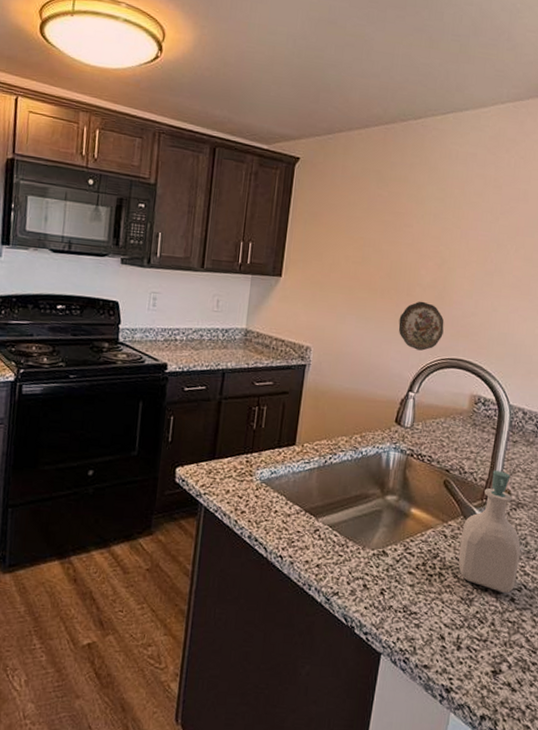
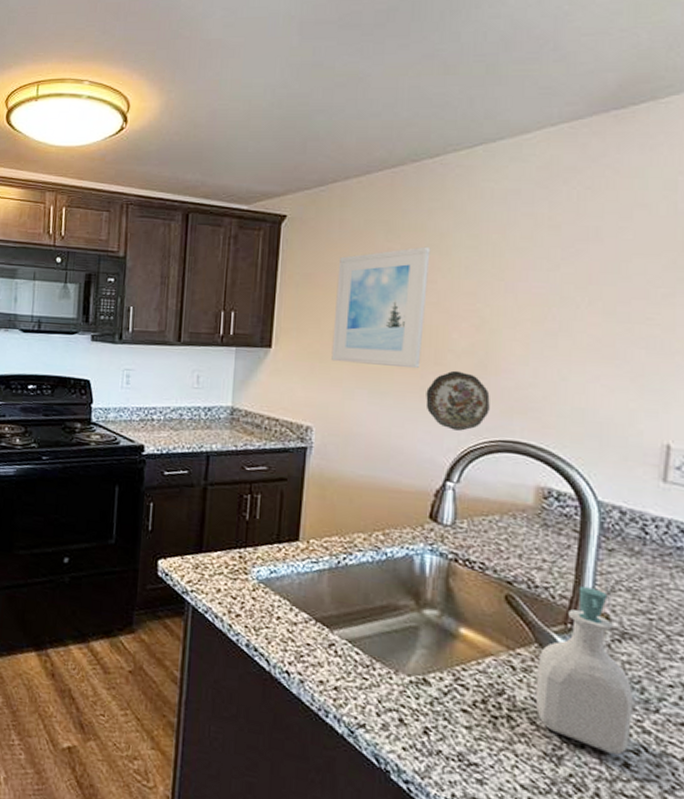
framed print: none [329,195,410,299] -> present [331,246,431,369]

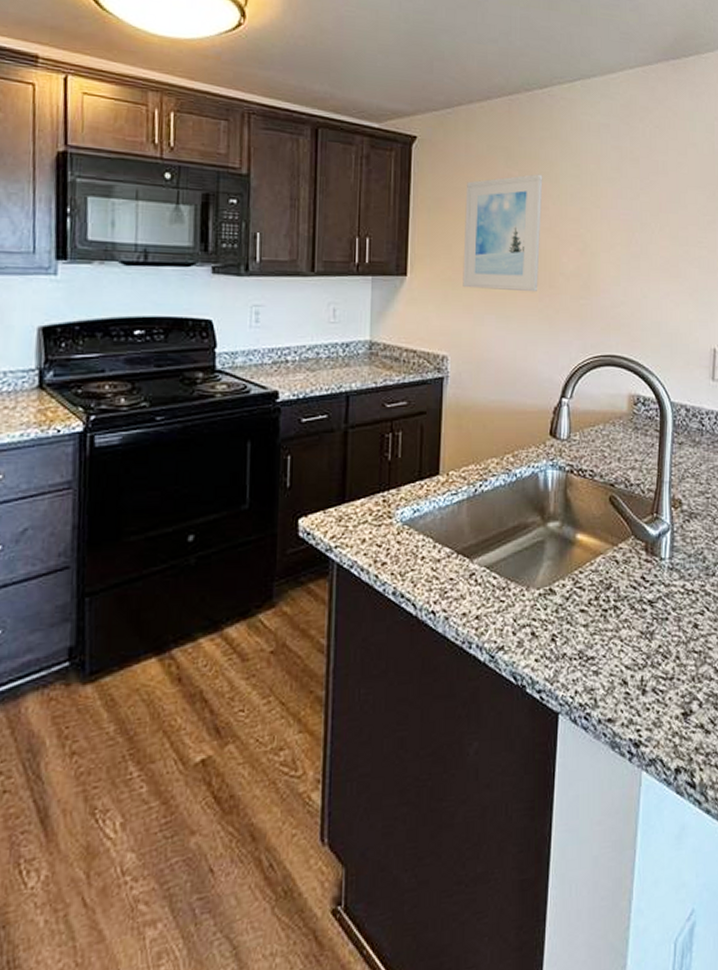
decorative plate: present [425,370,490,431] -> none [543,292,593,349]
soap bottle: present [535,586,634,755] -> none [633,479,699,619]

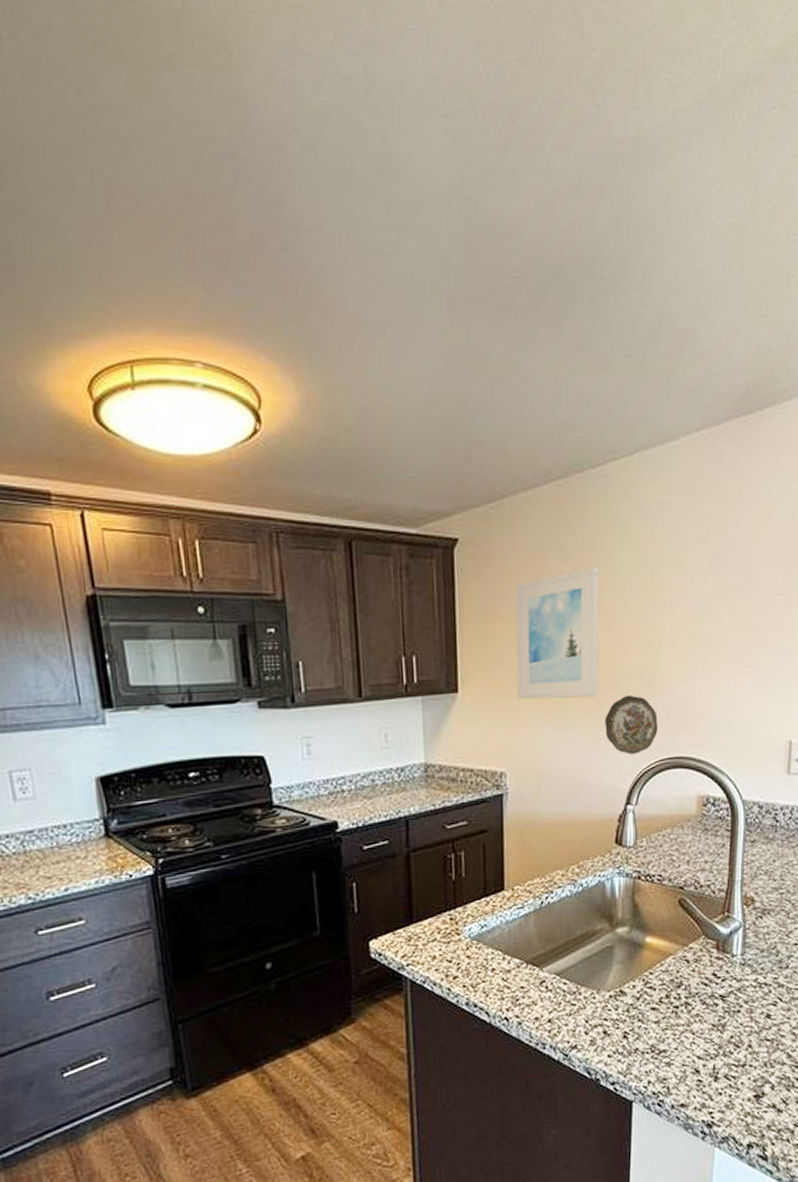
decorative plate: none [543,292,593,349] -> present [604,695,658,754]

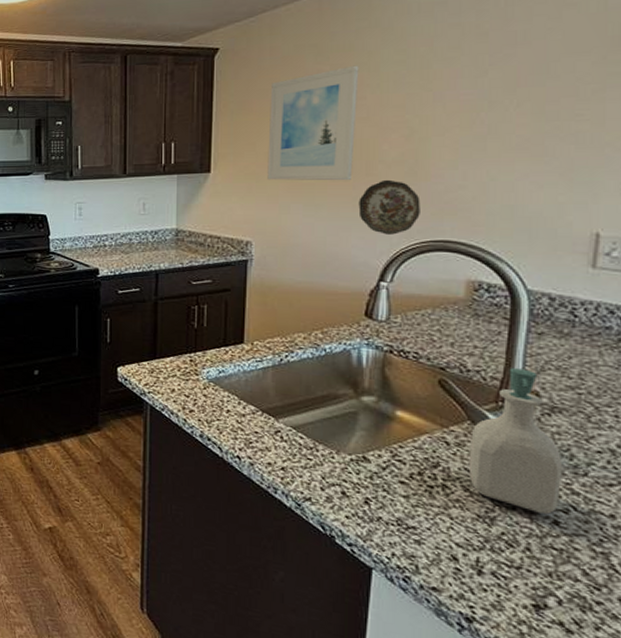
soap bottle: none [704,877,772,1011] -> present [468,368,564,514]

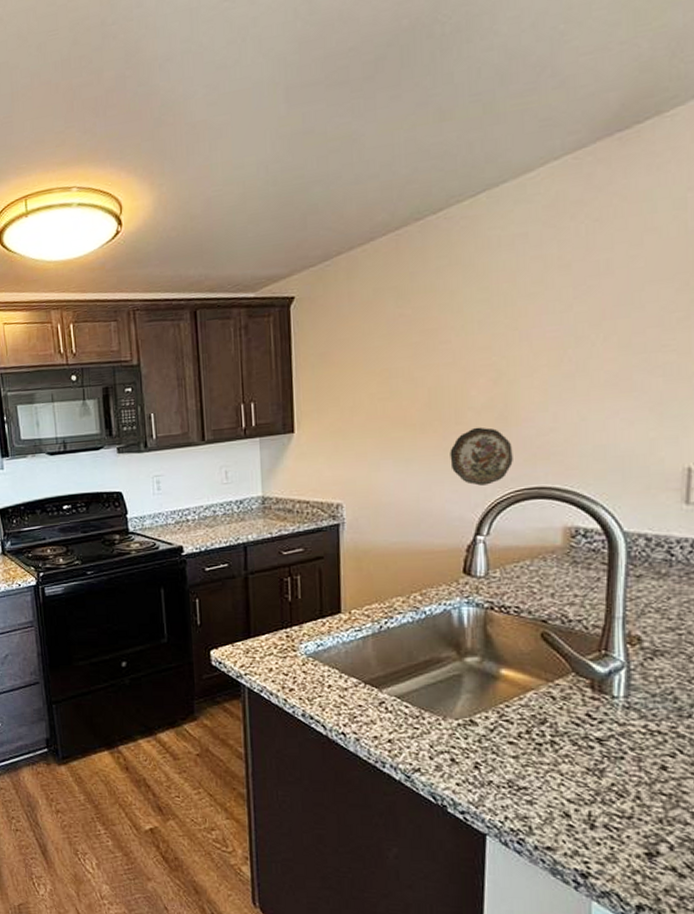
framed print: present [267,65,359,181] -> none [351,306,442,437]
soap bottle: present [468,368,564,514] -> none [575,614,668,760]

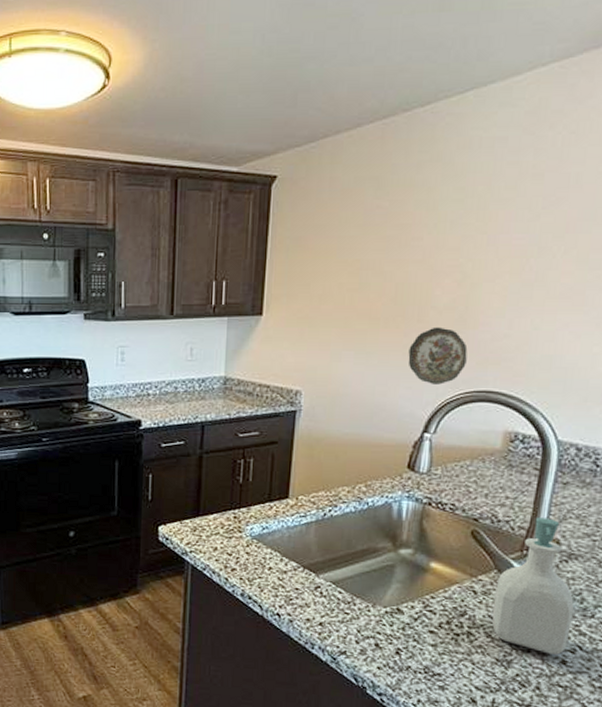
soap bottle: none [575,614,668,760] -> present [491,517,575,655]

